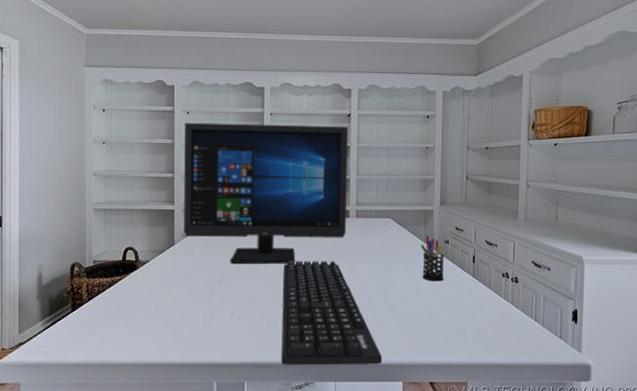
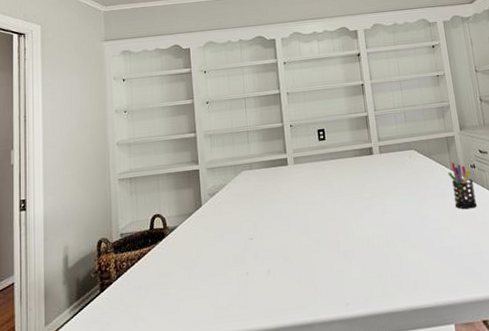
computer monitor: present [184,122,348,264] -> none [203,65,372,218]
keyboard: present [281,261,383,365] -> none [314,201,430,323]

